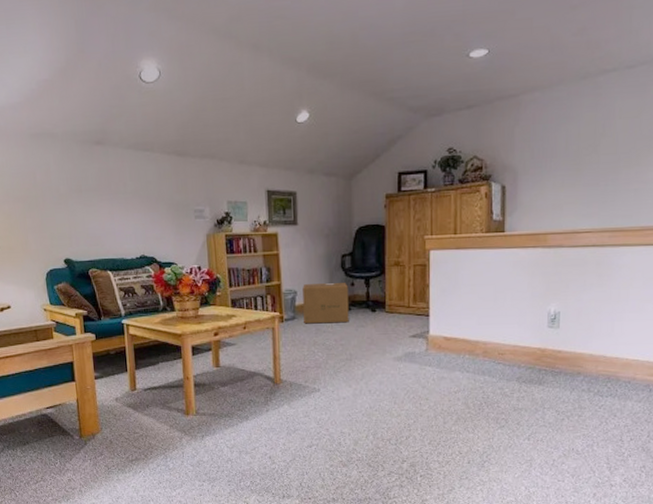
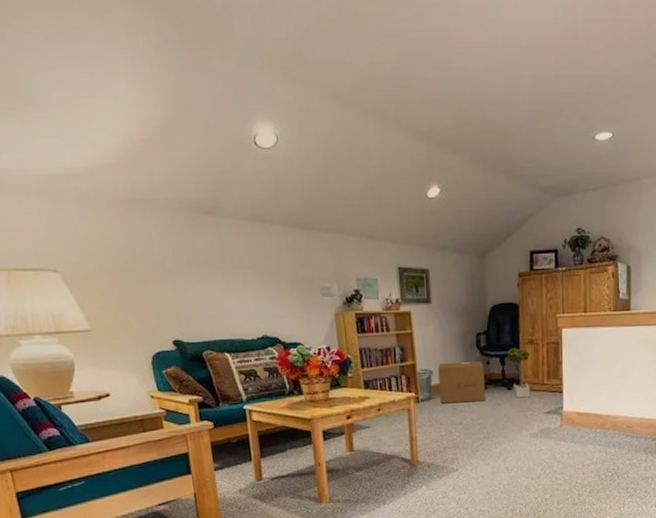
potted tree: none [372,270,395,321] -> present [507,348,530,398]

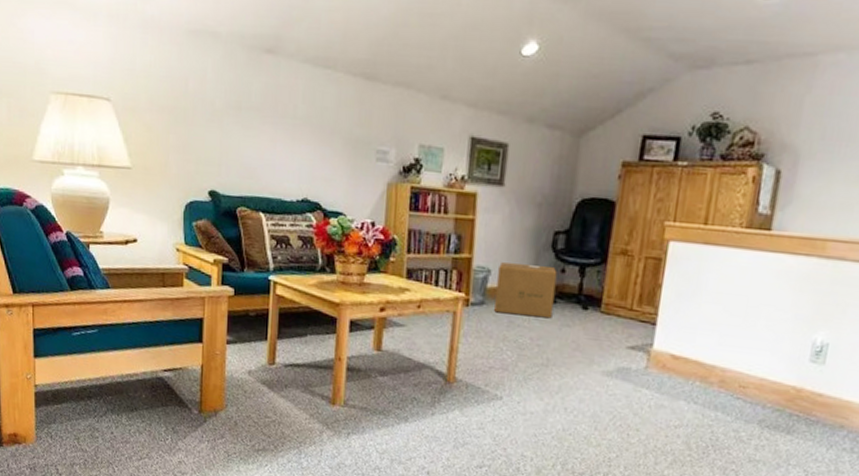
potted tree: present [507,348,530,398] -> none [589,256,619,324]

